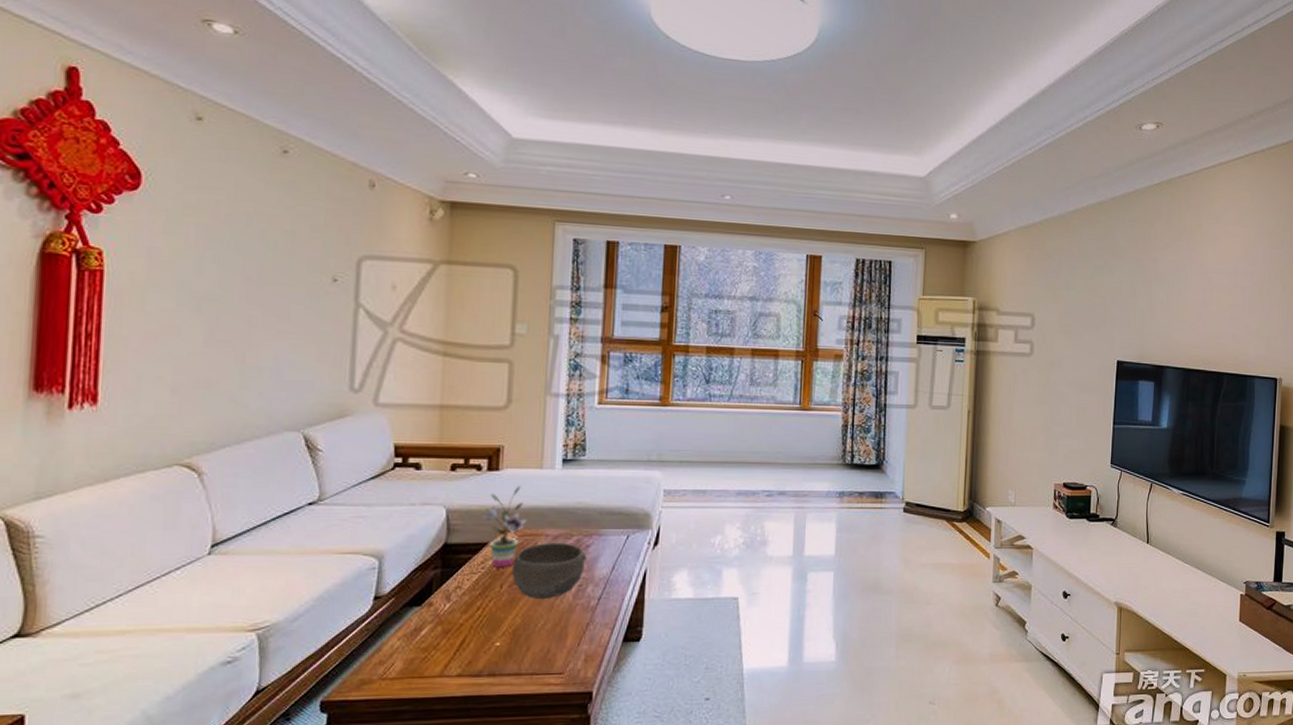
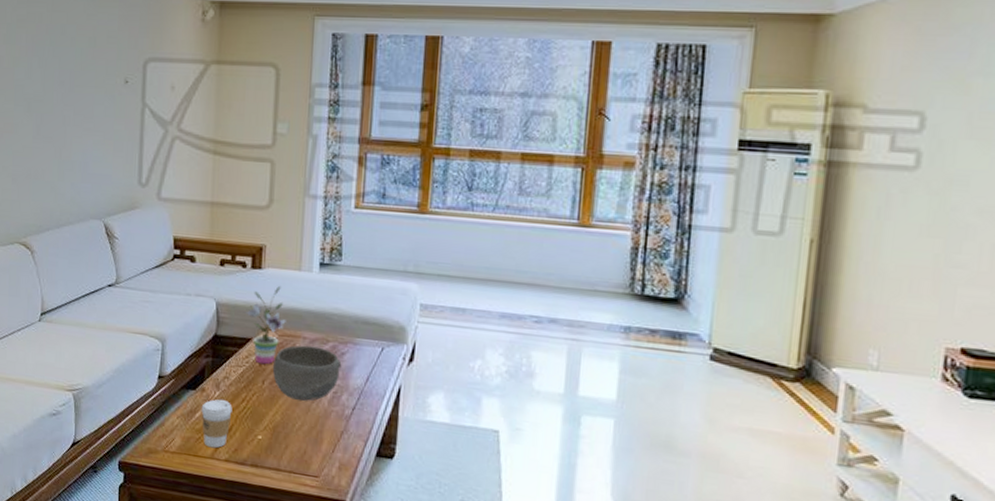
coffee cup: none [428,611,466,665] -> present [201,398,232,448]

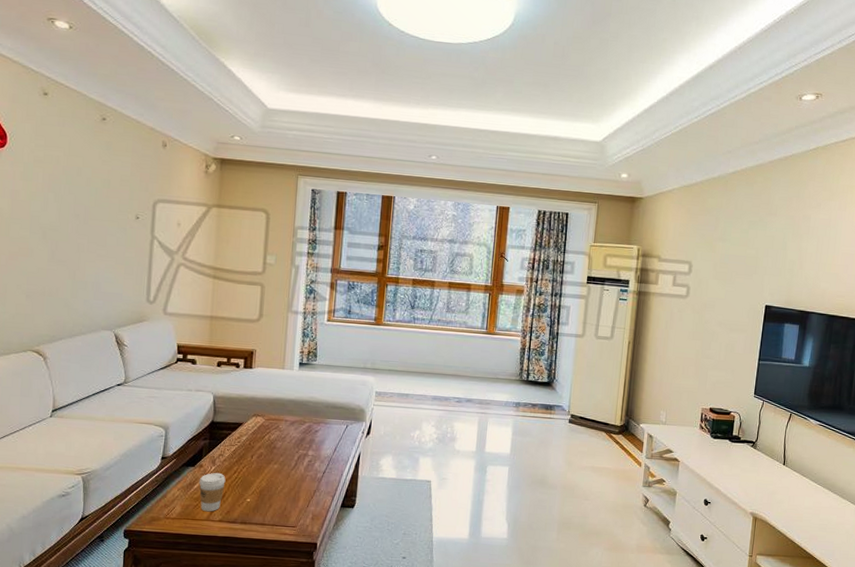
potted plant: present [244,285,286,365] -> none [237,381,272,443]
bowl: present [272,345,342,401] -> none [259,426,315,469]

